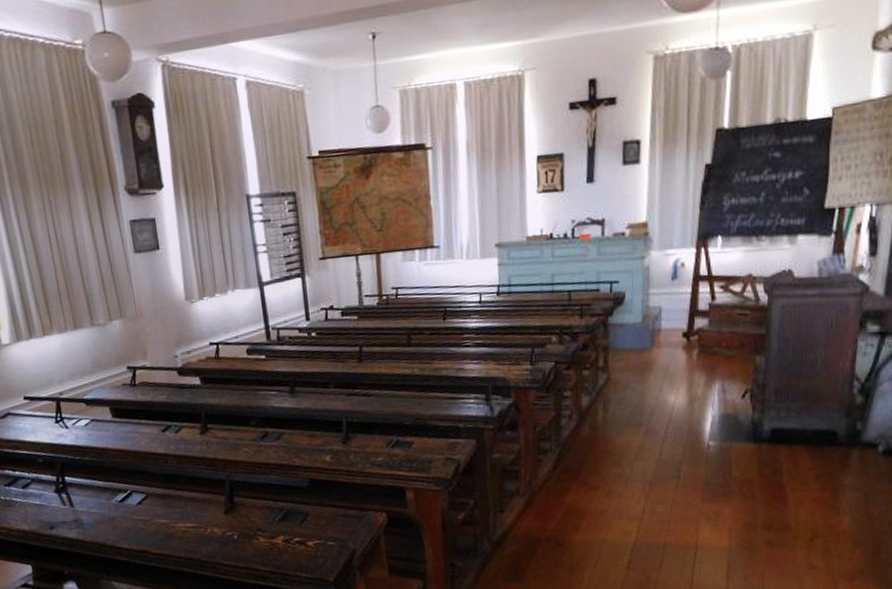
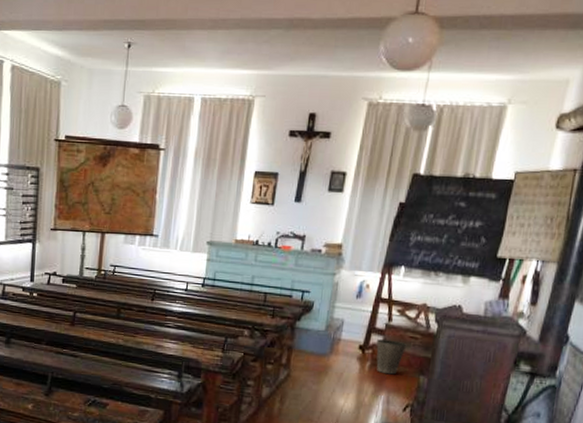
waste basket: none [702,321,736,360] -> present [376,339,407,375]

